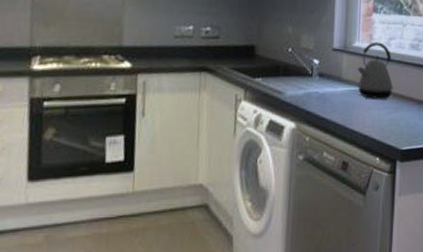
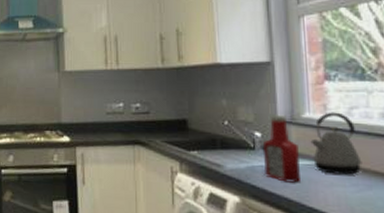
ketchup bottle: none [318,43,348,108] -> present [263,114,302,183]

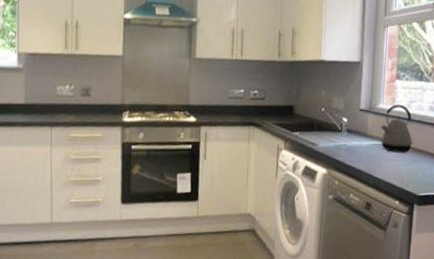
ketchup bottle: present [263,114,302,183] -> none [346,104,372,158]

